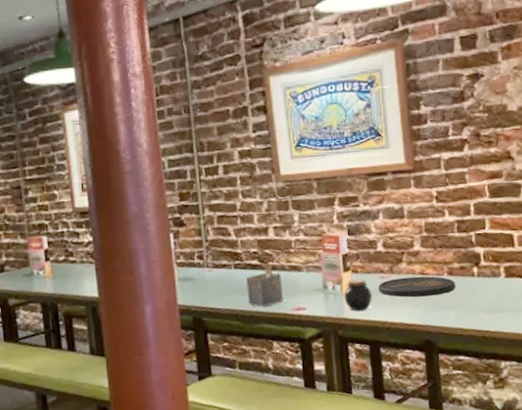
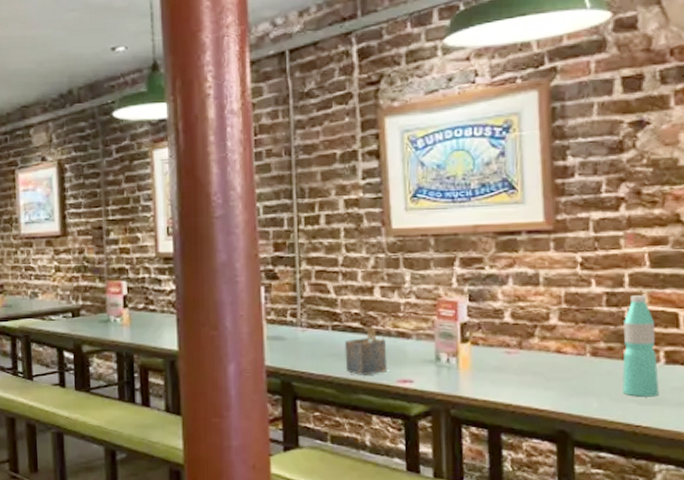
jar: present [344,279,372,311] -> none [460,353,495,389]
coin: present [378,276,456,297] -> none [502,354,601,379]
water bottle: none [472,221,502,307] -> present [622,295,659,397]

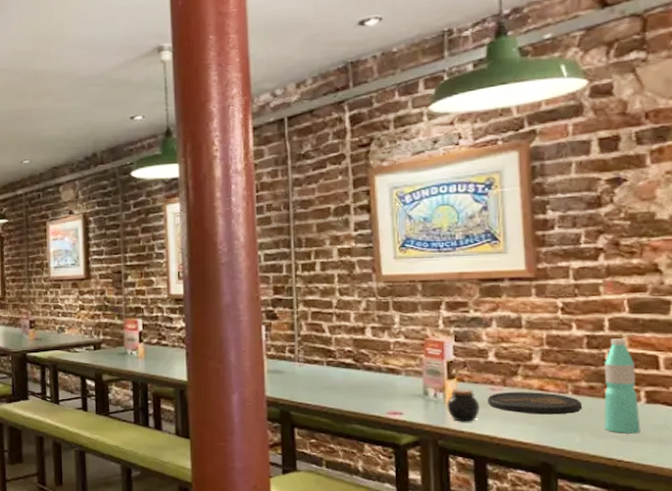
napkin holder: present [345,327,387,375] -> none [339,364,378,407]
jar: none [460,353,495,389] -> present [447,389,480,422]
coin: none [502,354,601,379] -> present [487,392,583,415]

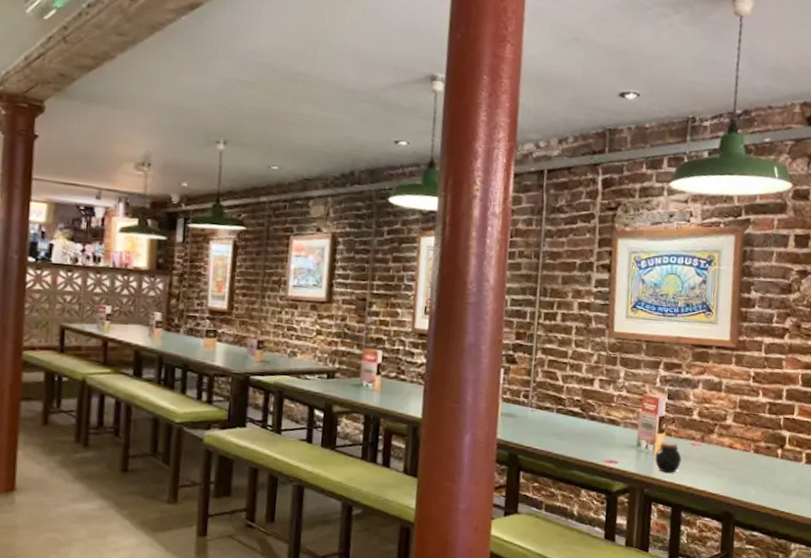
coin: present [487,392,583,415] -> none [688,447,760,470]
water bottle: present [604,339,641,434] -> none [773,407,802,489]

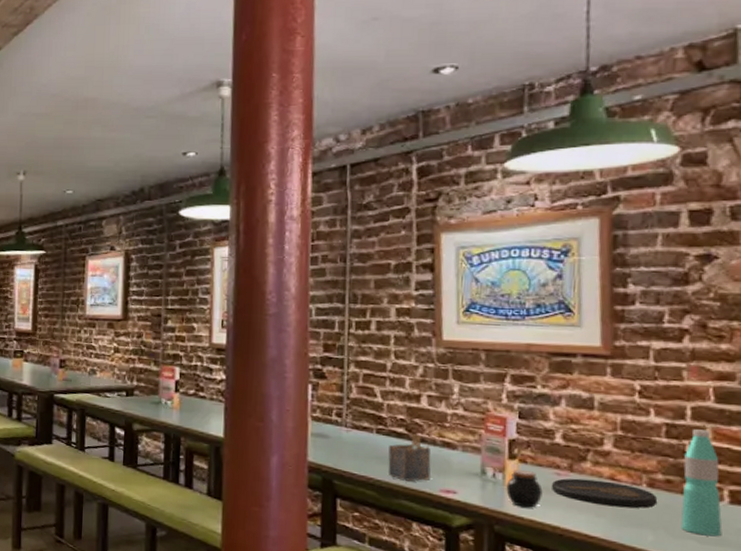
napkin holder: none [564,413,599,454] -> present [388,434,431,481]
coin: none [688,447,760,470] -> present [551,478,658,508]
water bottle: none [773,407,802,489] -> present [681,429,722,537]

